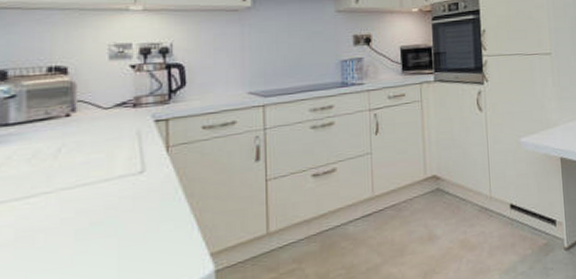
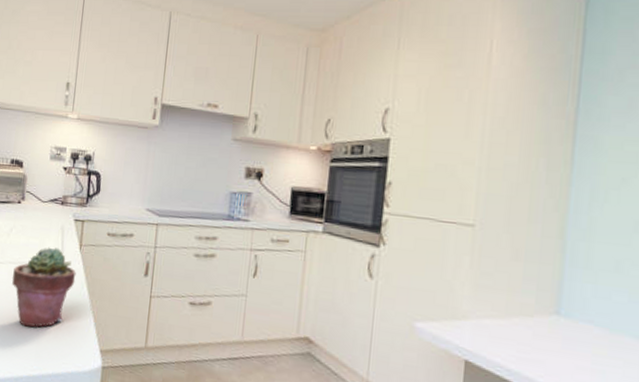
potted succulent: none [67,156,165,259] -> present [12,247,76,328]

